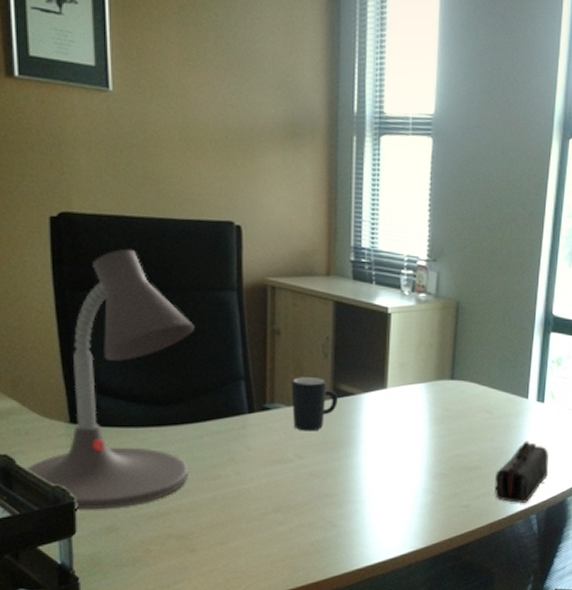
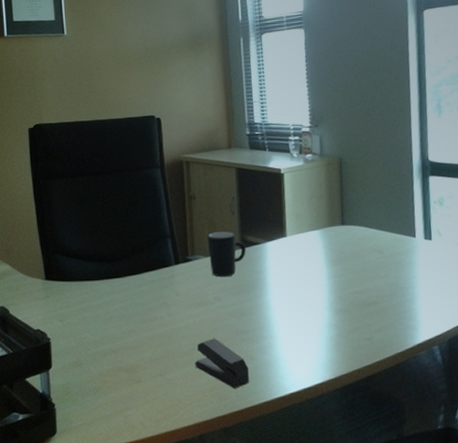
desk lamp: present [24,248,194,510] -> none [15,145,132,349]
stapler: none [265,501,330,558] -> present [195,338,249,388]
pencil case: present [495,441,549,503] -> none [393,276,446,335]

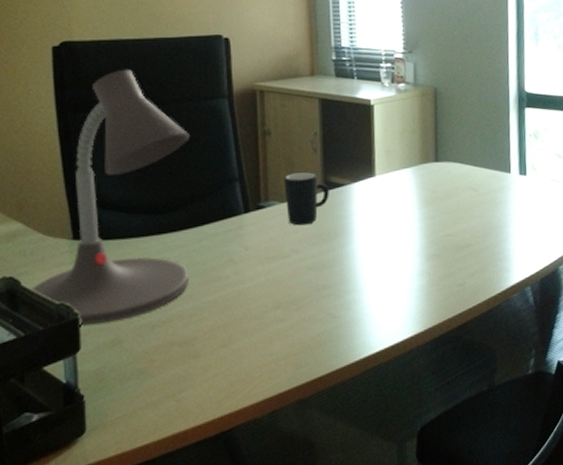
desk lamp: none [15,145,132,349] -> present [29,69,189,326]
stapler: present [195,338,249,388] -> none [266,297,331,353]

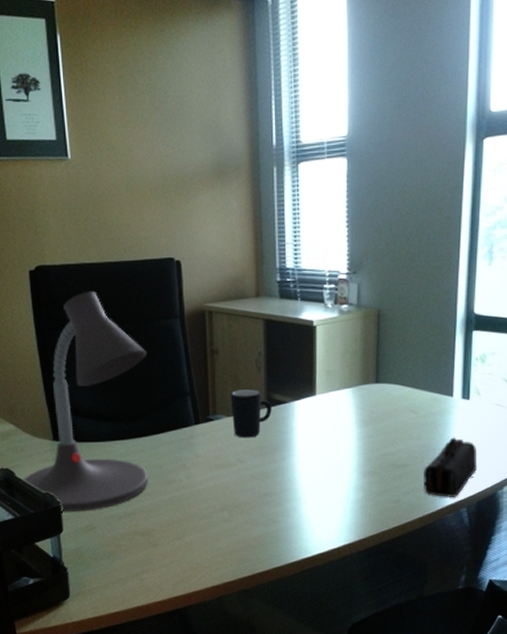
pencil case: none [487,214,538,277] -> present [424,437,478,497]

